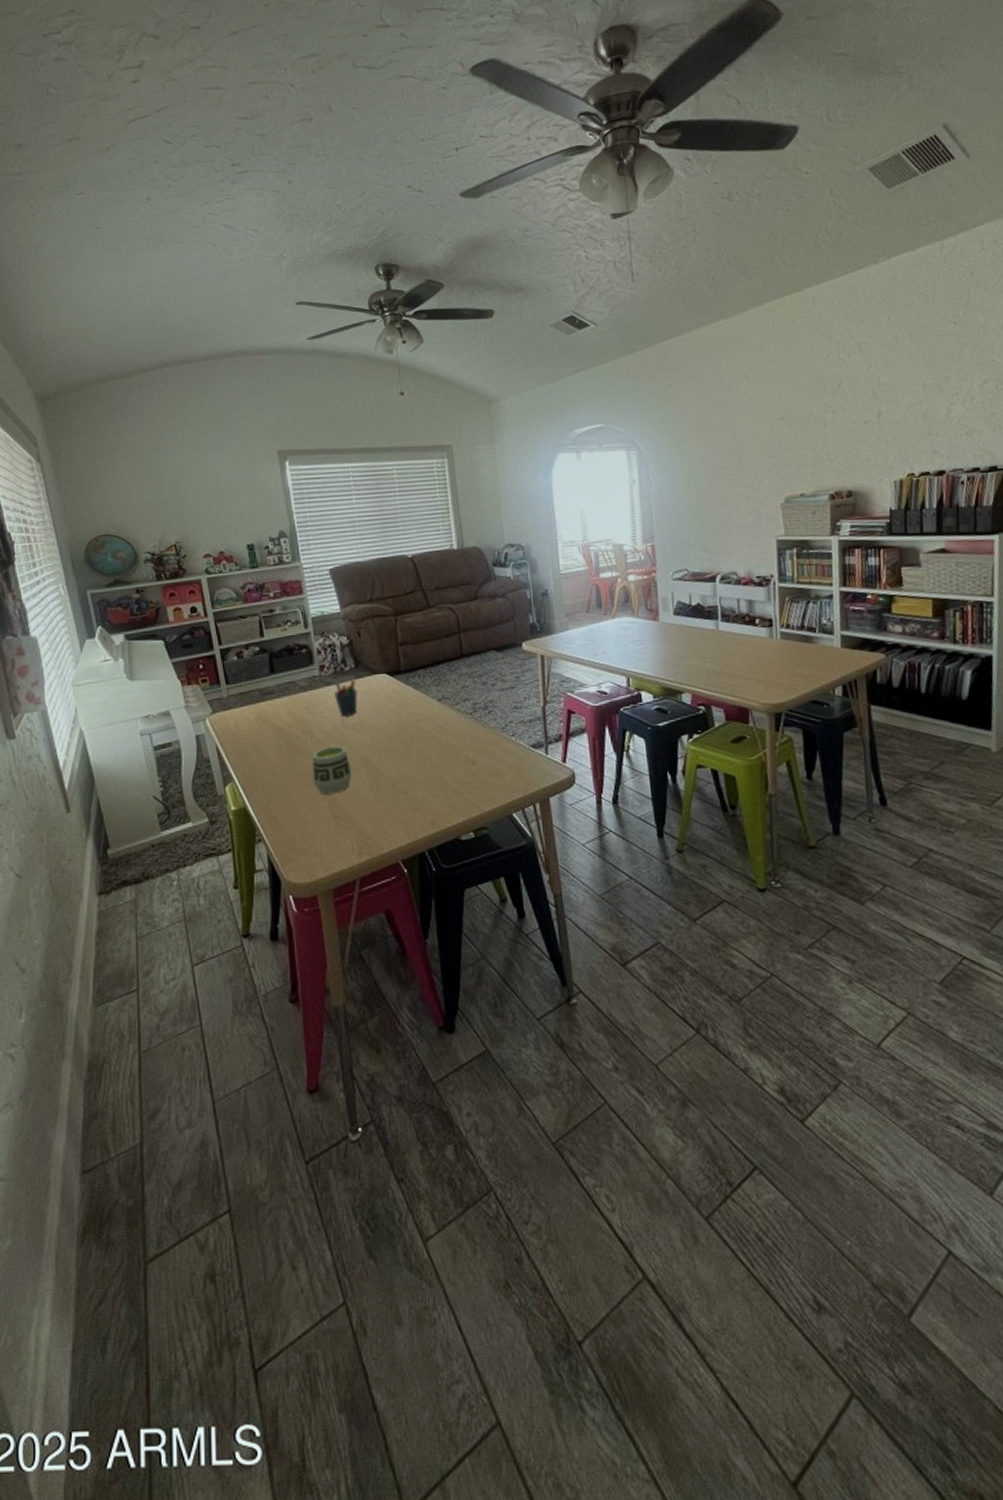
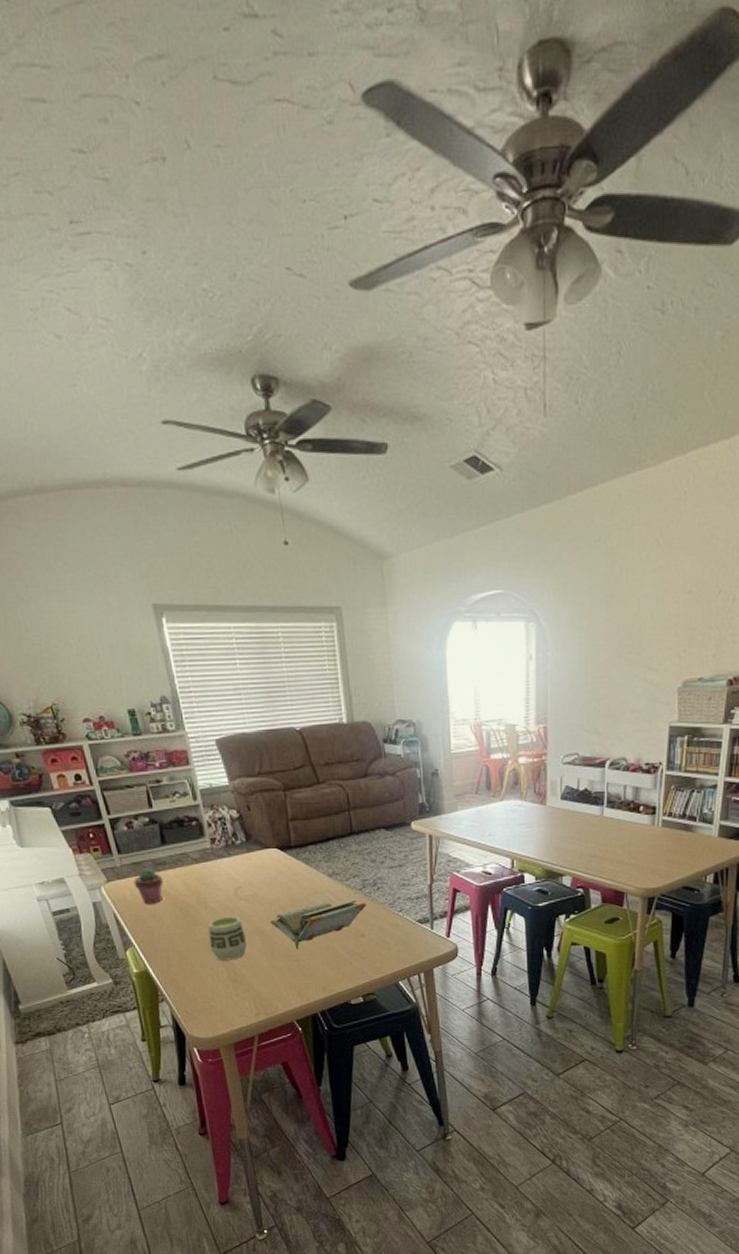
potted succulent: none [239,697,269,736] -> present [133,867,164,904]
pen holder: present [333,678,358,716] -> none [225,852,250,888]
book: none [377,724,477,781] -> present [271,899,366,950]

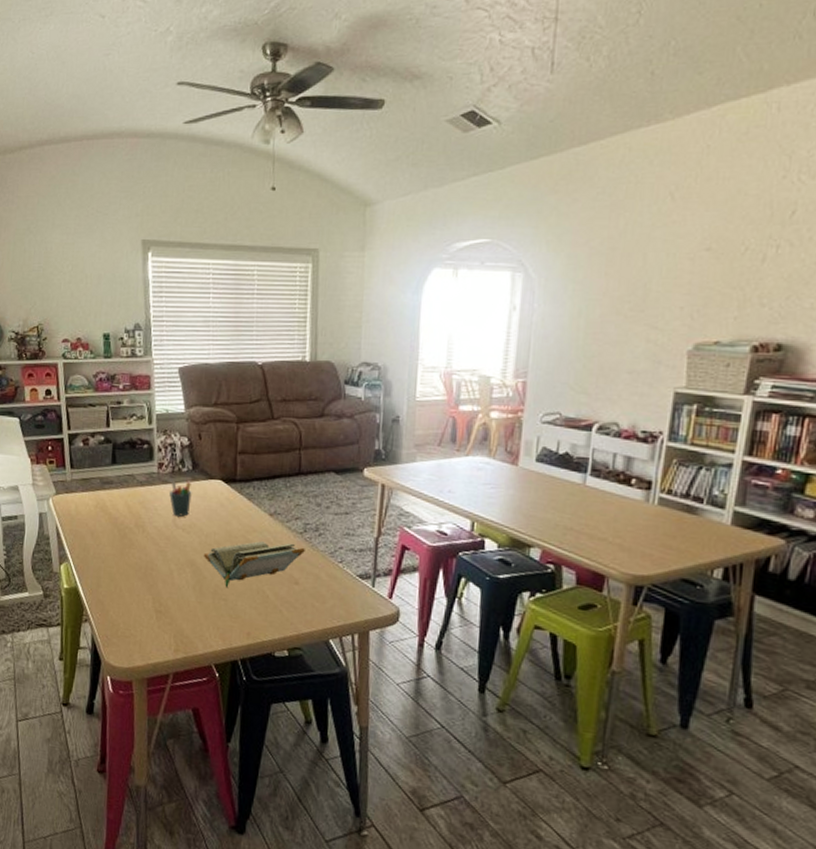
potted succulent: present [133,867,164,904] -> none [80,485,108,522]
cup: present [208,916,248,961] -> none [140,543,178,590]
pen holder: none [225,852,250,888] -> present [168,478,192,517]

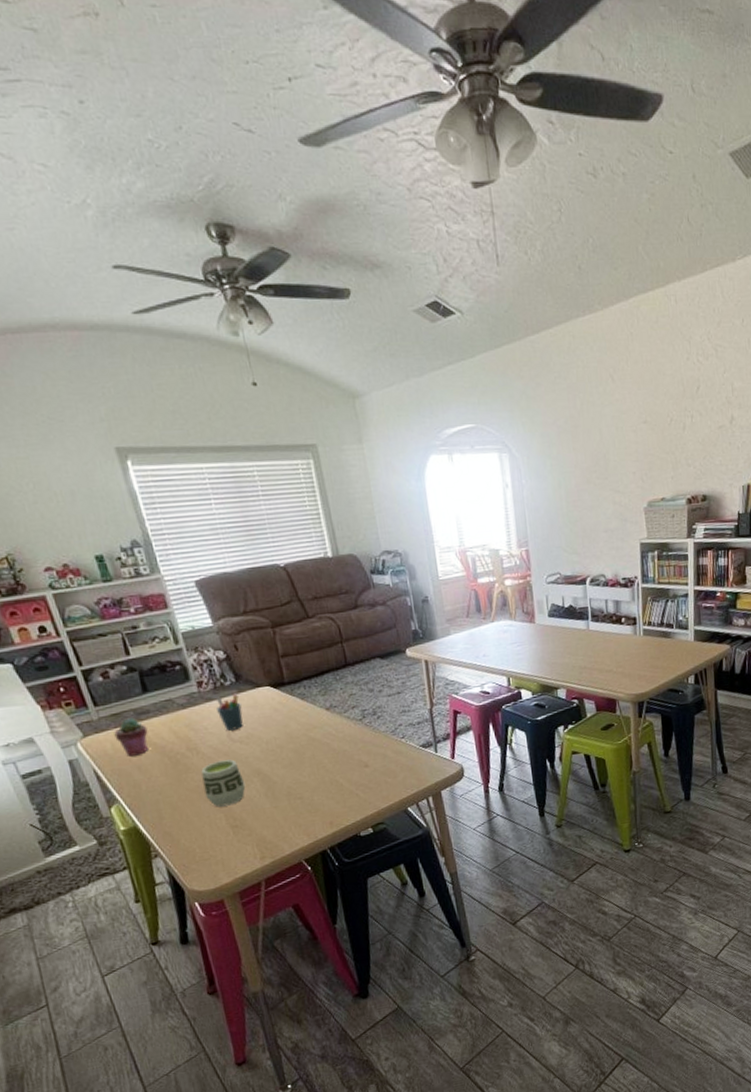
potted succulent: none [80,485,108,522] -> present [114,717,150,757]
cup: none [140,543,178,590] -> present [201,759,246,807]
book: present [204,541,305,589] -> none [269,730,368,787]

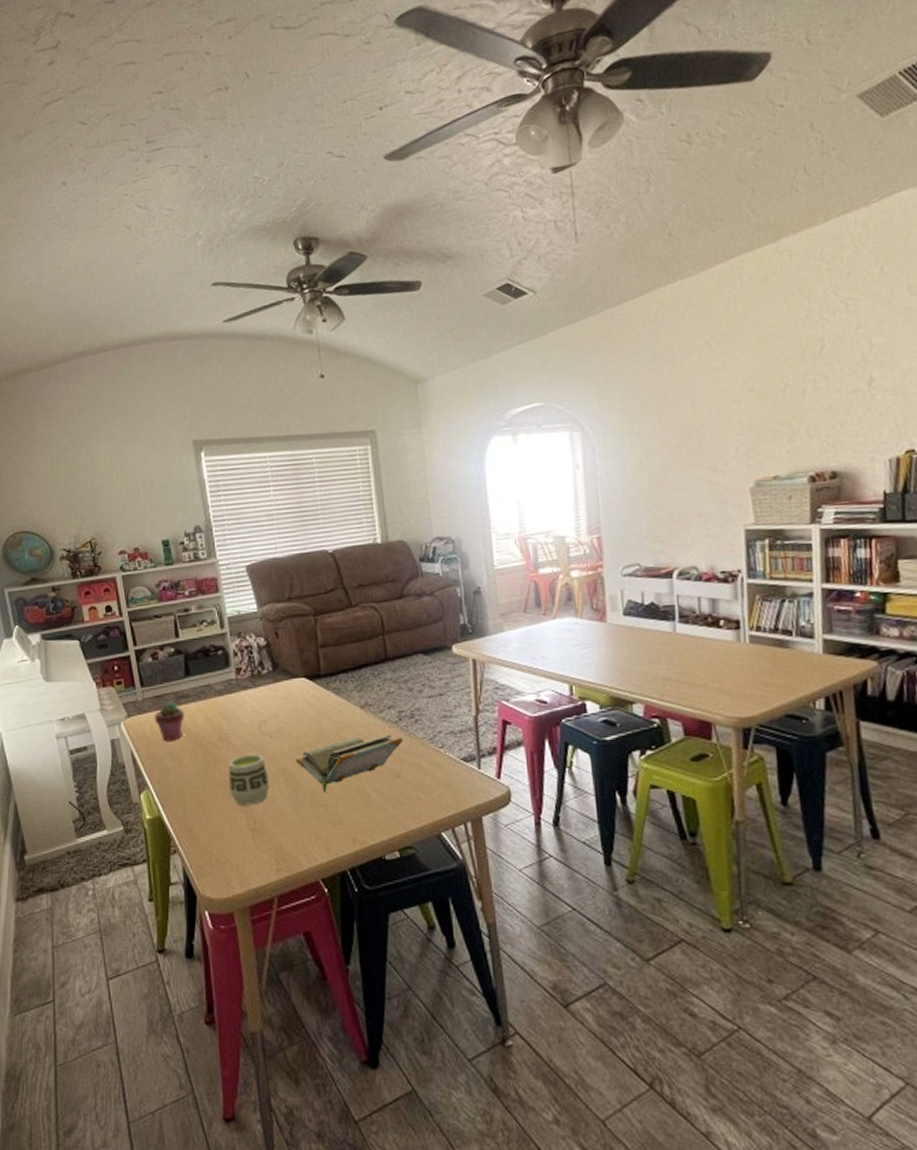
pen holder: present [214,693,243,731] -> none [250,682,276,723]
book: none [269,730,368,787] -> present [296,734,403,793]

